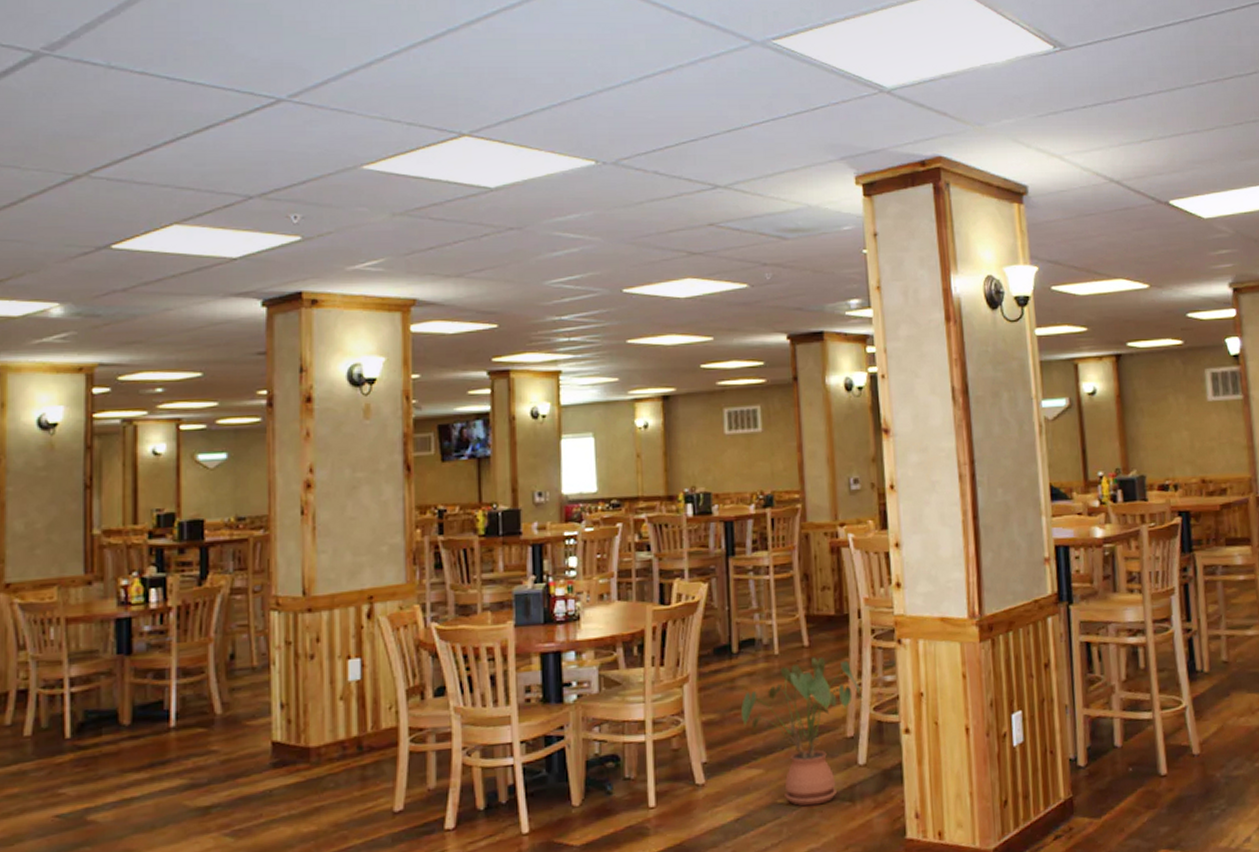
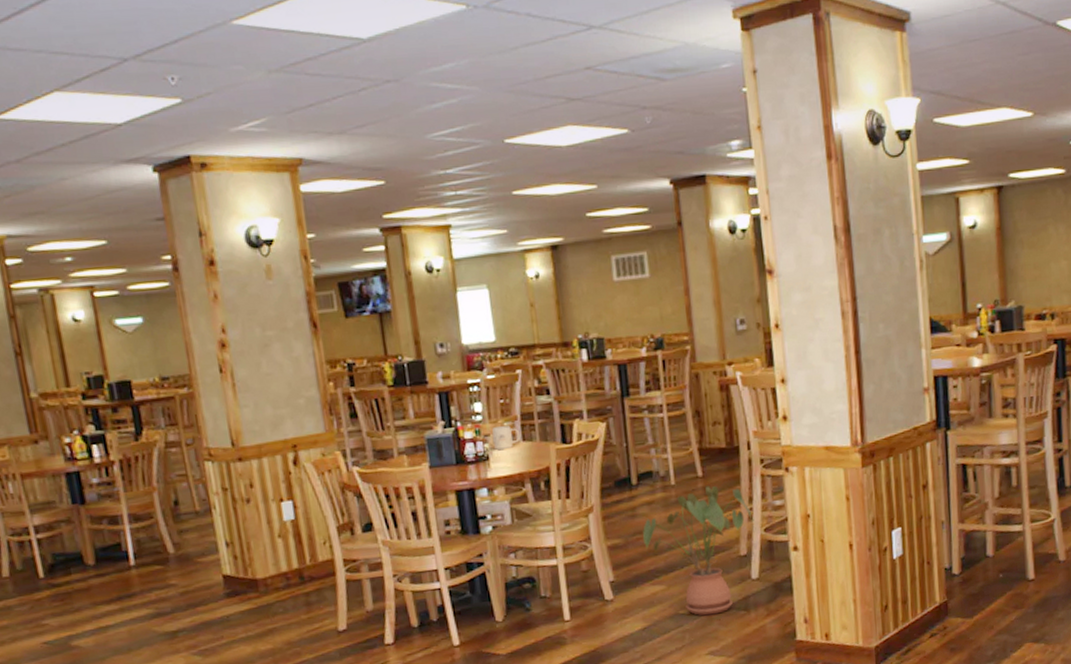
mug: none [585,583,616,610] -> present [491,426,521,450]

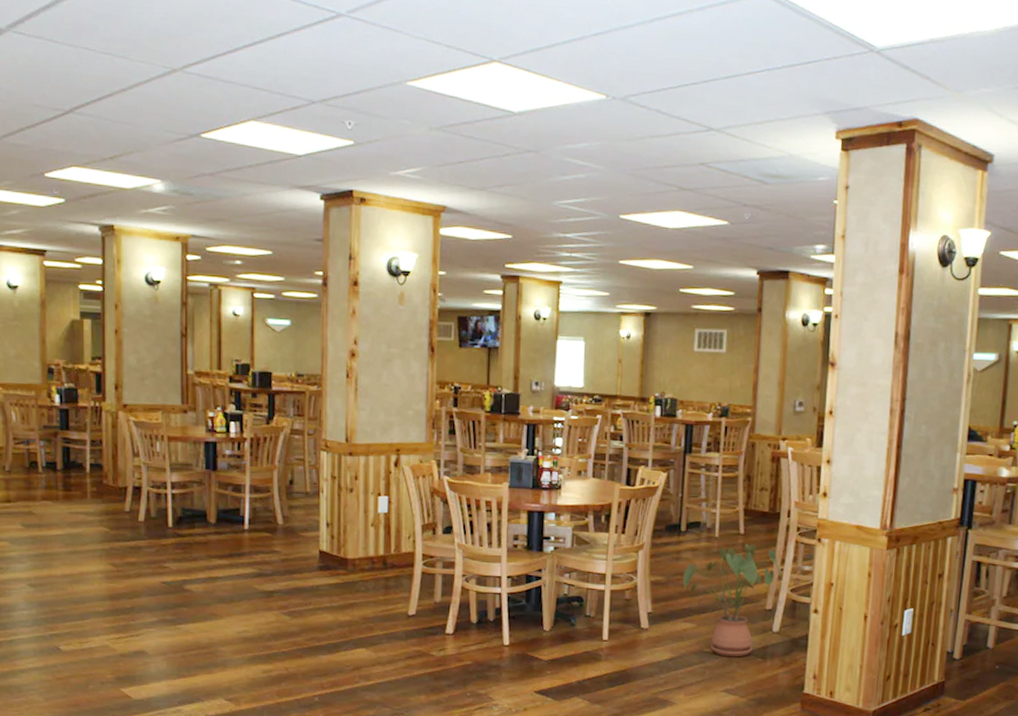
mug: present [491,426,521,450] -> none [566,461,591,483]

